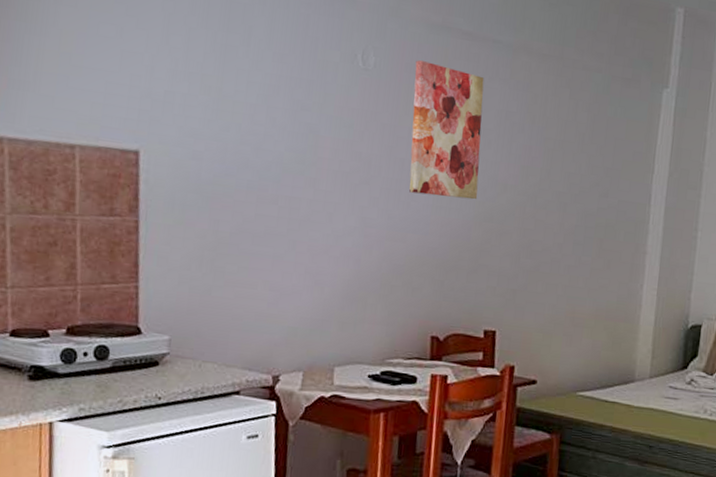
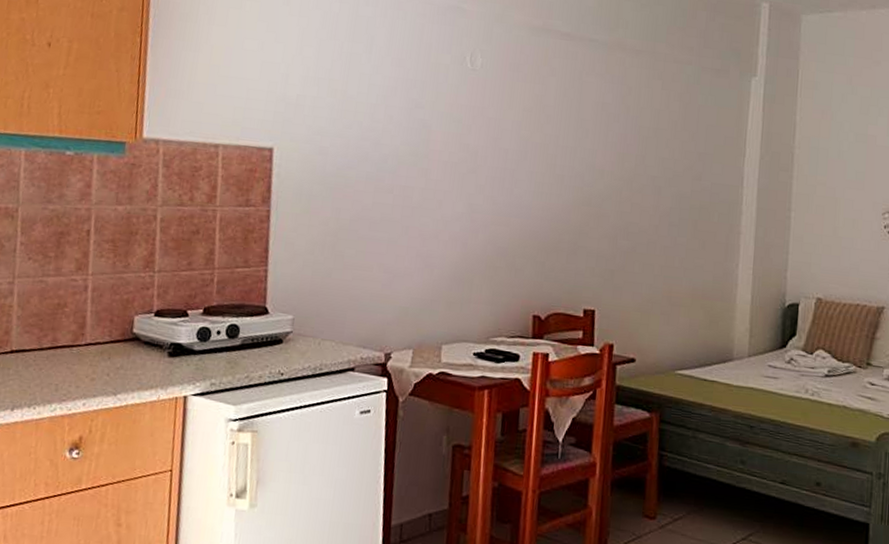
wall art: present [409,60,485,200] -> none [512,60,582,185]

